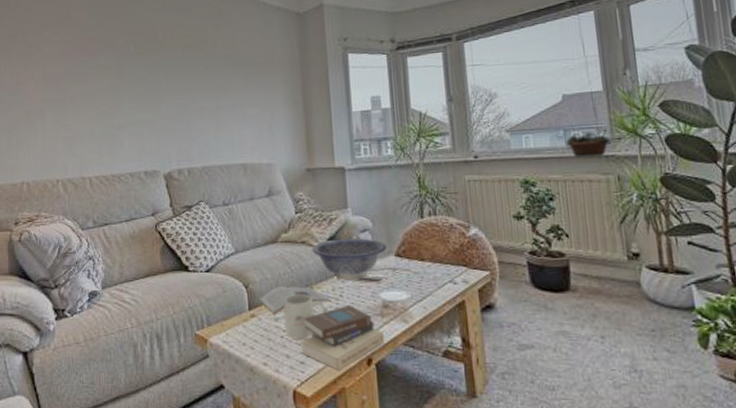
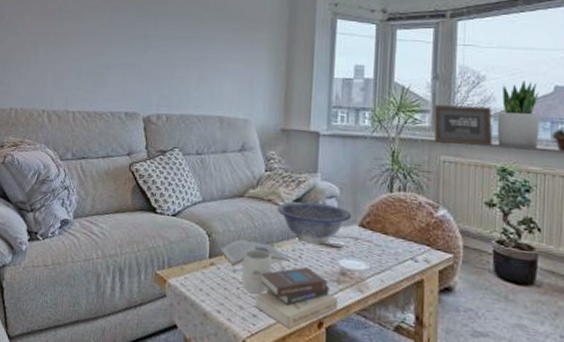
picture frame: none [452,122,513,163] -> present [433,104,493,146]
planter: none [513,93,555,160] -> present [497,80,540,150]

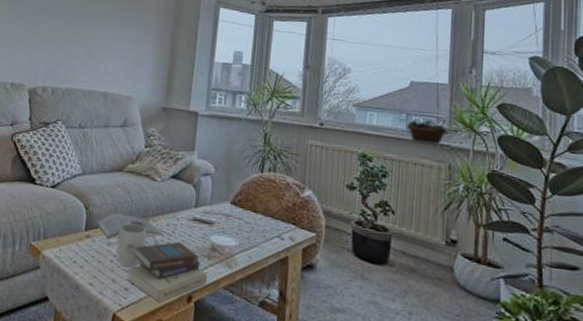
decorative bowl: present [277,201,352,245] -> none [154,178,225,220]
picture frame: present [433,104,493,146] -> none [303,92,355,133]
planter: present [497,80,540,150] -> none [359,74,397,138]

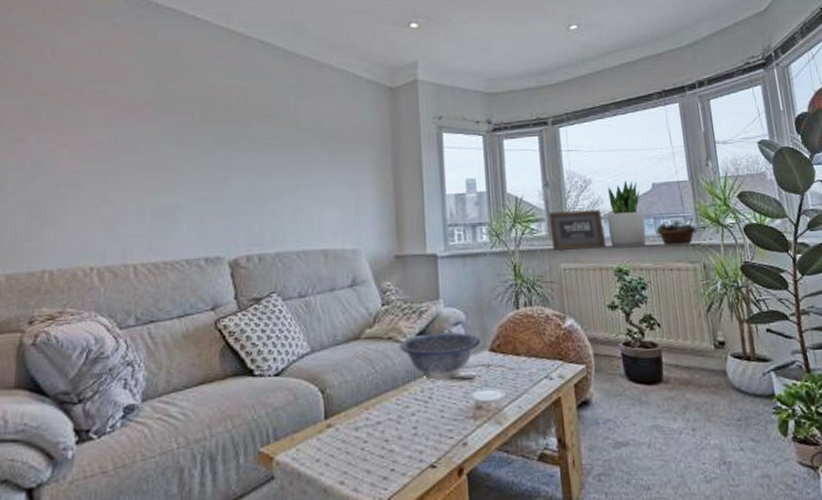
magazine: present [96,213,164,239] -> none [336,388,419,423]
mug: present [115,223,158,267] -> none [364,397,414,451]
books: present [126,241,207,302] -> none [383,407,477,484]
decorative bowl: none [154,178,225,220] -> present [399,332,481,380]
picture frame: none [303,92,355,133] -> present [548,209,607,250]
planter: none [359,74,397,138] -> present [606,180,646,248]

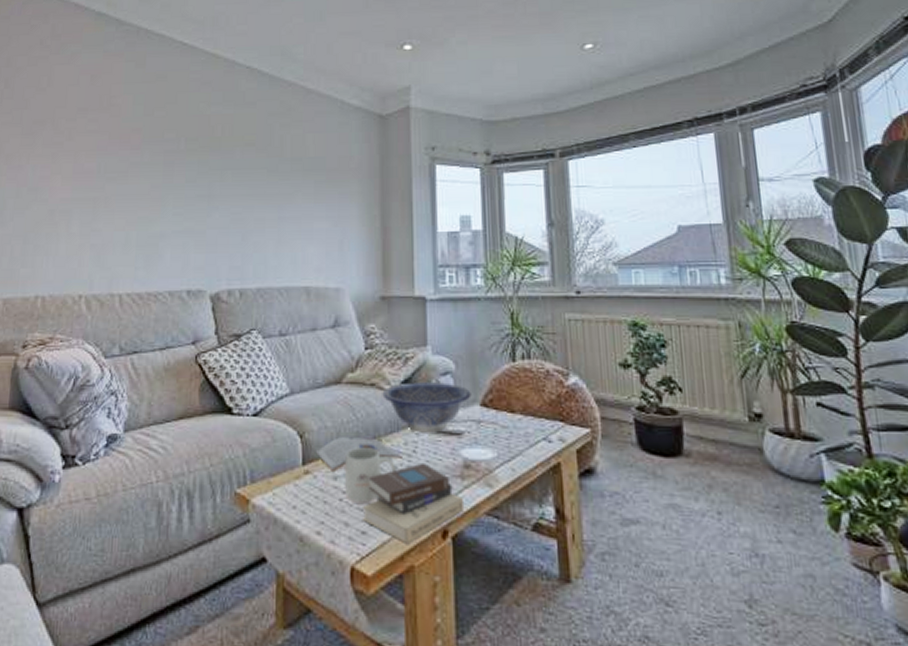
magazine: none [336,388,419,423] -> present [315,437,402,471]
mug: none [364,397,414,451] -> present [344,448,396,503]
books: none [383,407,477,484] -> present [362,462,463,543]
picture frame: present [548,209,607,250] -> none [552,254,620,298]
planter: present [606,180,646,248] -> none [621,222,668,299]
succulent planter: present [656,217,702,246] -> none [681,266,738,299]

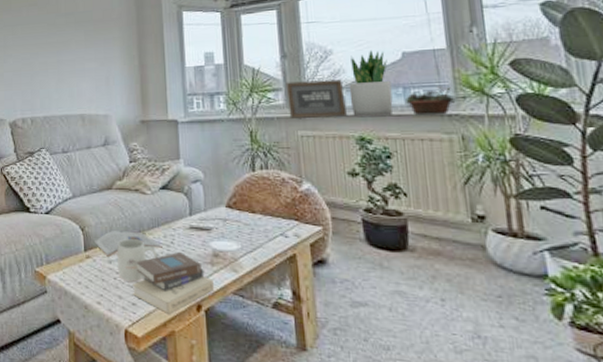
decorative bowl: present [382,382,471,433] -> none [144,188,218,229]
picture frame: none [552,254,620,298] -> present [285,79,348,118]
planter: none [621,222,668,299] -> present [348,50,393,117]
succulent planter: none [681,266,738,299] -> present [405,86,461,116]

